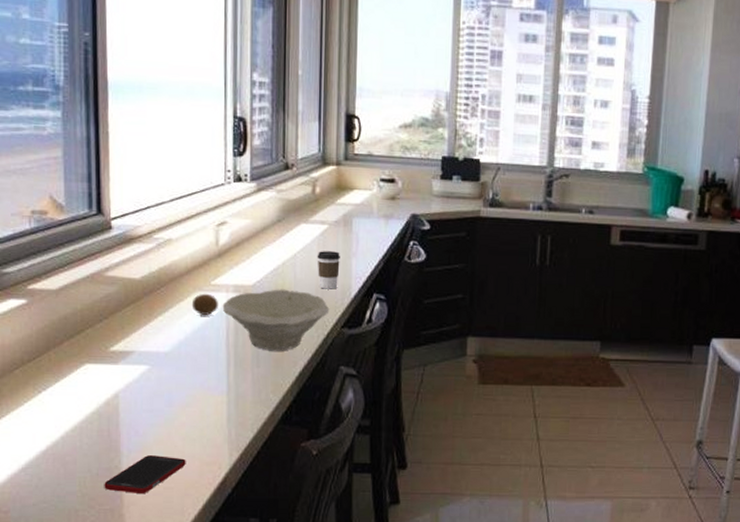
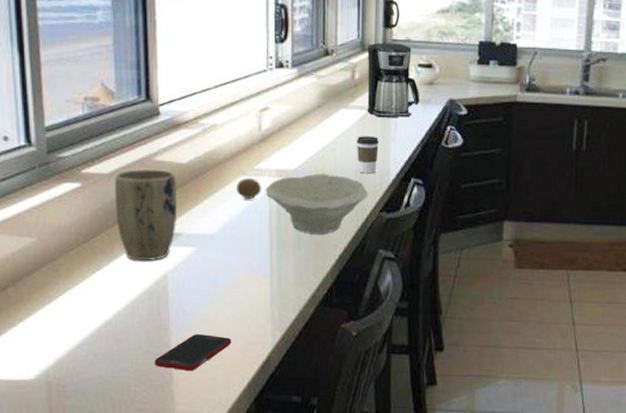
plant pot: none [63,284,130,379] -> present [114,168,178,261]
coffee maker: none [328,157,383,232] -> present [367,42,420,118]

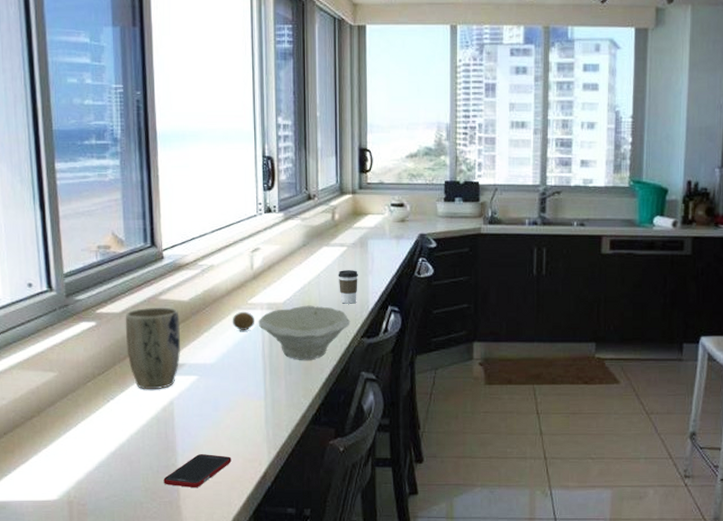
coffee maker: present [367,42,420,118] -> none [345,186,394,253]

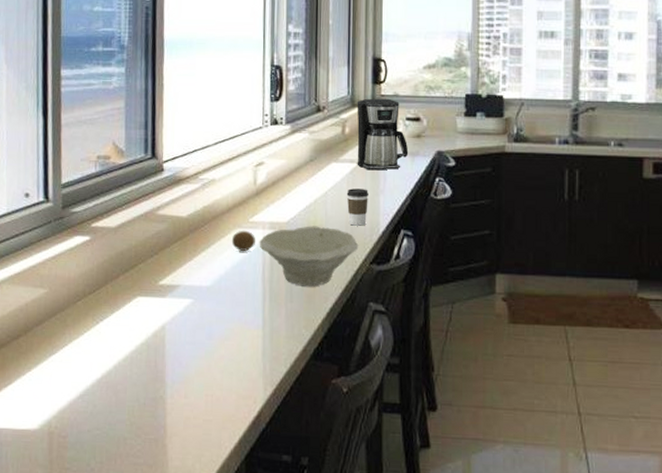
plant pot: present [125,307,181,389] -> none [120,222,177,312]
cell phone: present [163,454,232,487] -> none [150,387,224,425]
coffee maker: none [345,186,394,253] -> present [357,98,409,170]

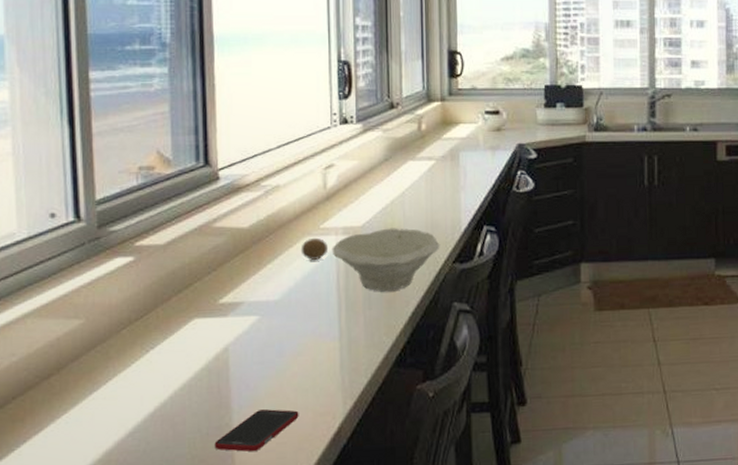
cell phone: none [150,387,224,425] -> present [214,409,299,452]
coffee cup: present [346,188,369,226] -> none [425,186,449,225]
coffee maker: present [357,98,409,170] -> none [433,92,489,167]

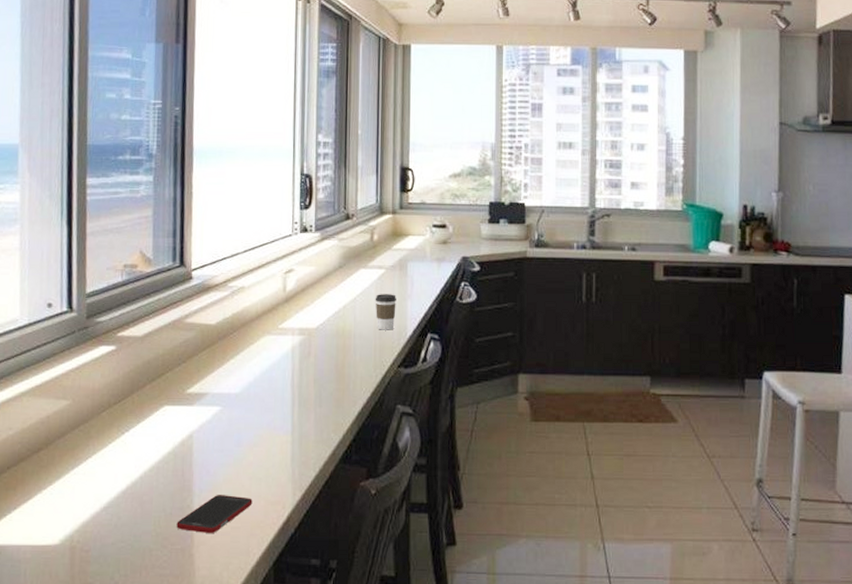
fruit: present [300,237,328,261] -> none [260,336,285,358]
bowl: present [332,228,440,292] -> none [288,331,387,391]
coffee cup: none [425,186,449,225] -> present [375,294,396,330]

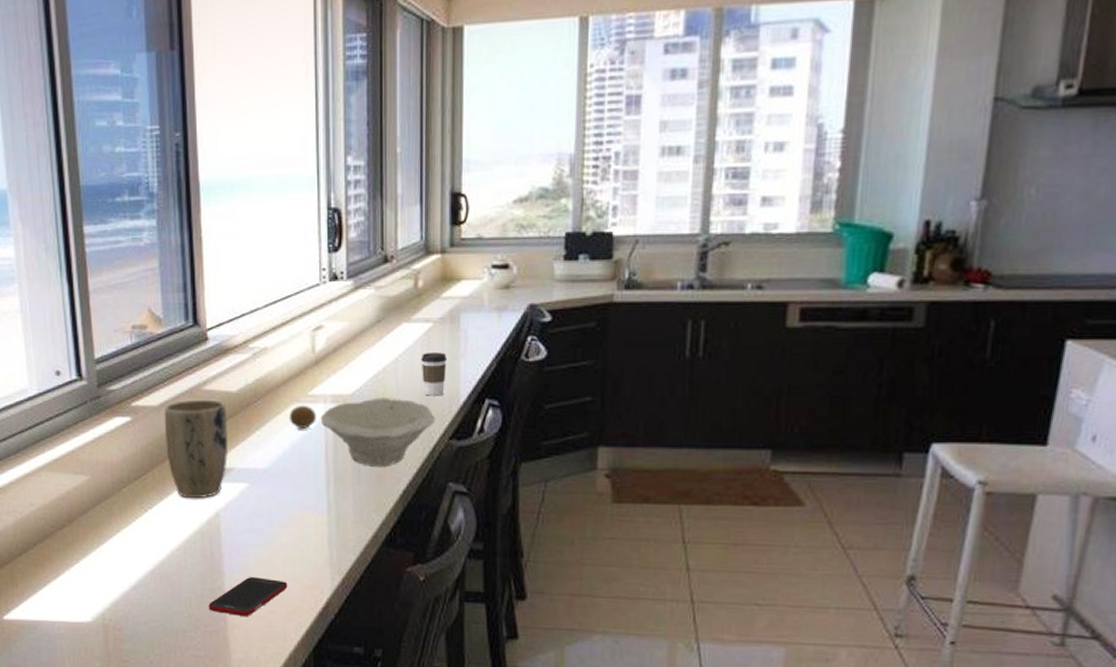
plant pot: none [146,330,205,420] -> present [164,399,229,498]
fruit: none [260,336,285,358] -> present [289,405,316,430]
bowl: none [288,331,387,391] -> present [320,397,436,467]

